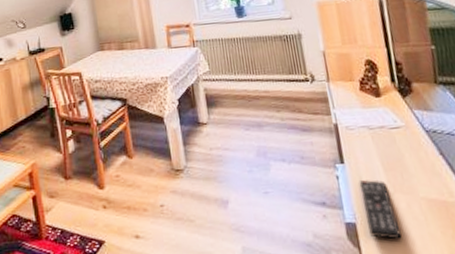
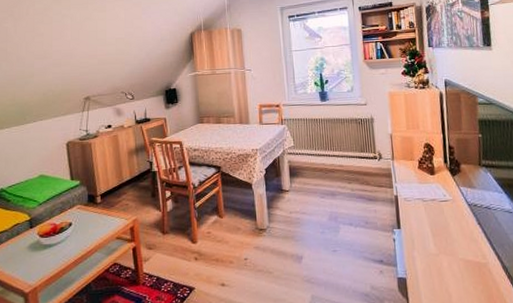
remote control: present [359,180,402,240] -> none [411,243,442,292]

